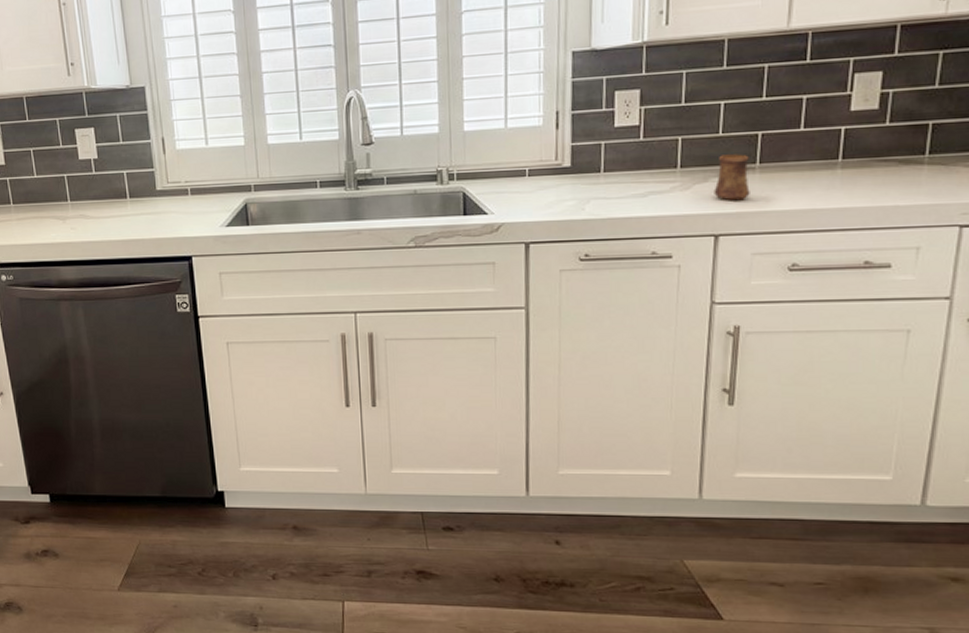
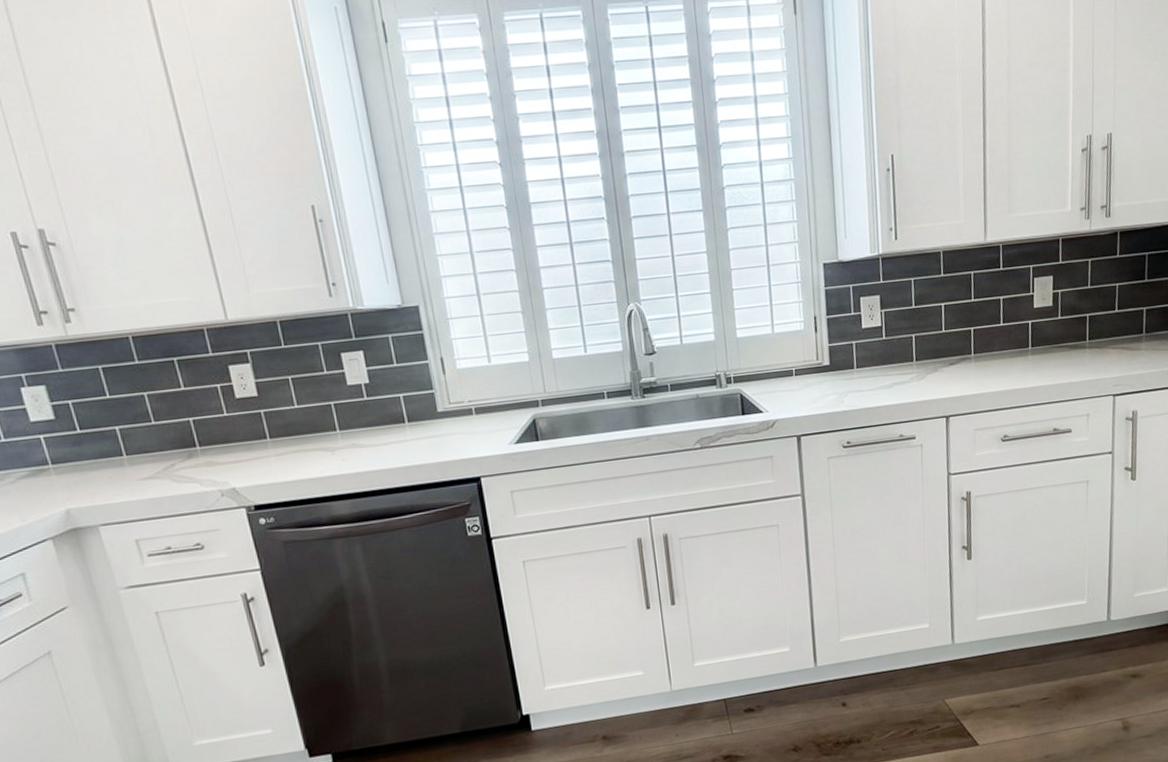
cup: present [714,154,750,201] -> none [942,347,969,387]

